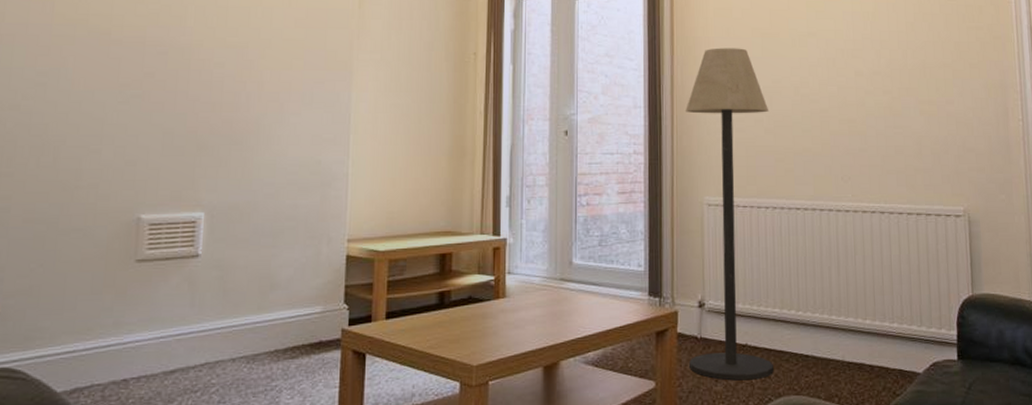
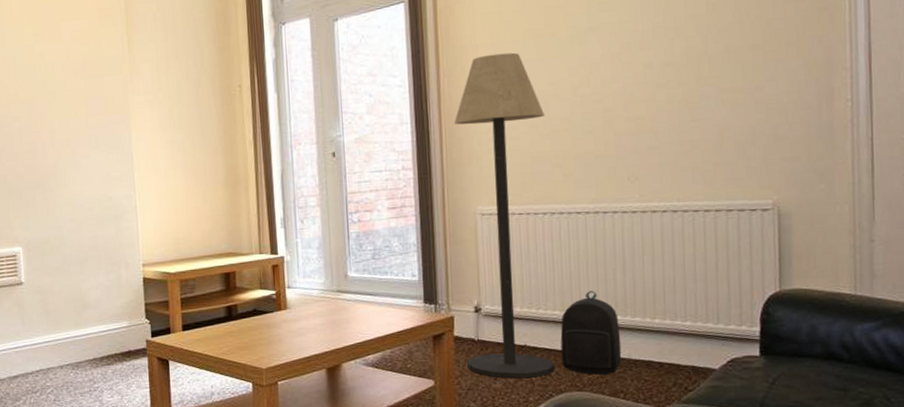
backpack: none [780,289,836,377] -> present [560,291,622,375]

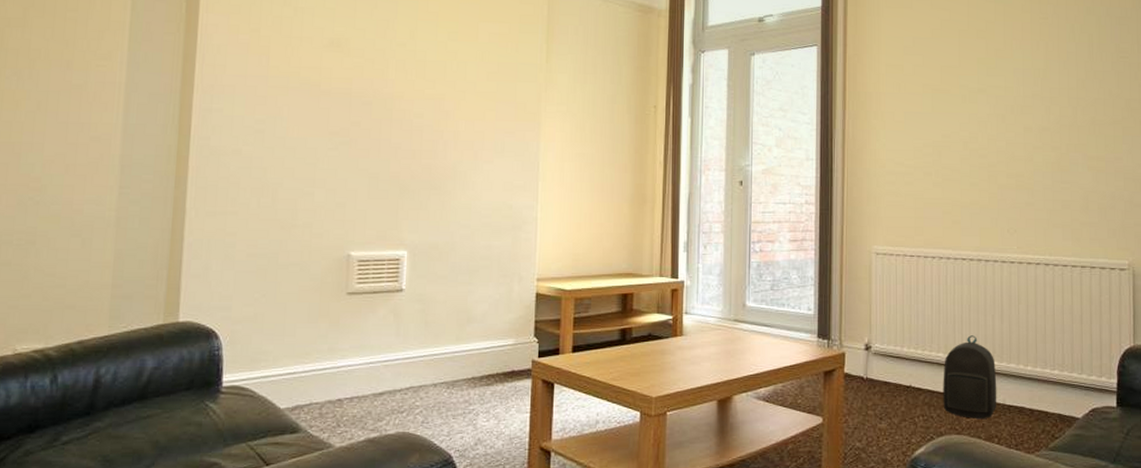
floor lamp: present [454,52,554,379] -> none [855,103,938,419]

